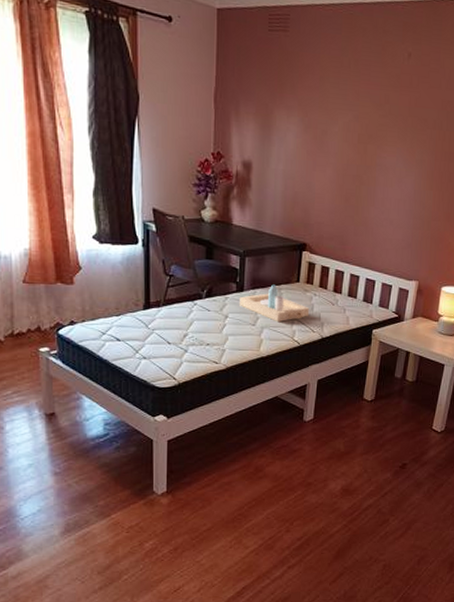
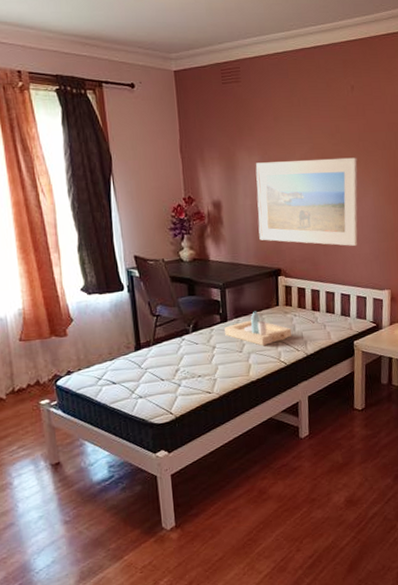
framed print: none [288,125,404,230] -> present [255,157,358,246]

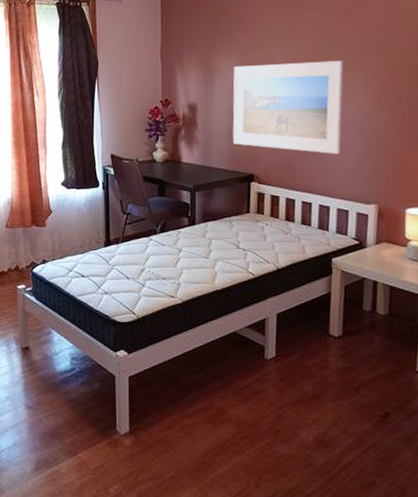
serving tray: present [225,311,292,347] -> none [192,216,263,254]

